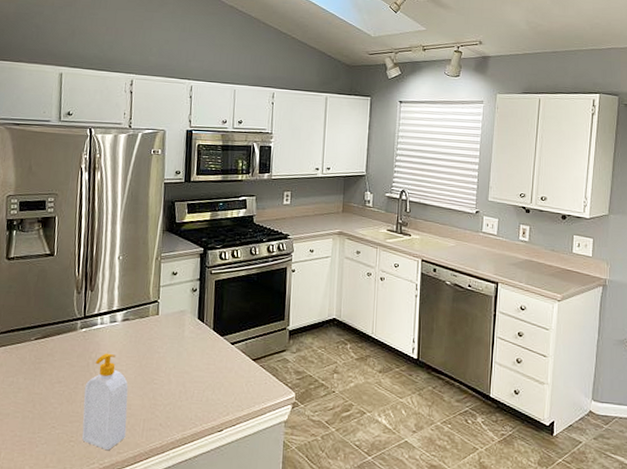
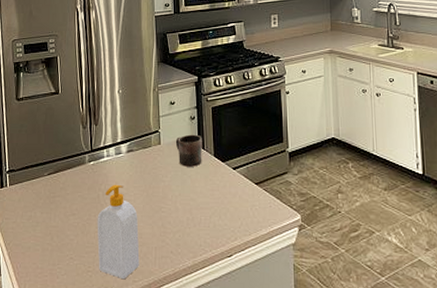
mug: none [174,306,203,340] -> present [175,134,202,167]

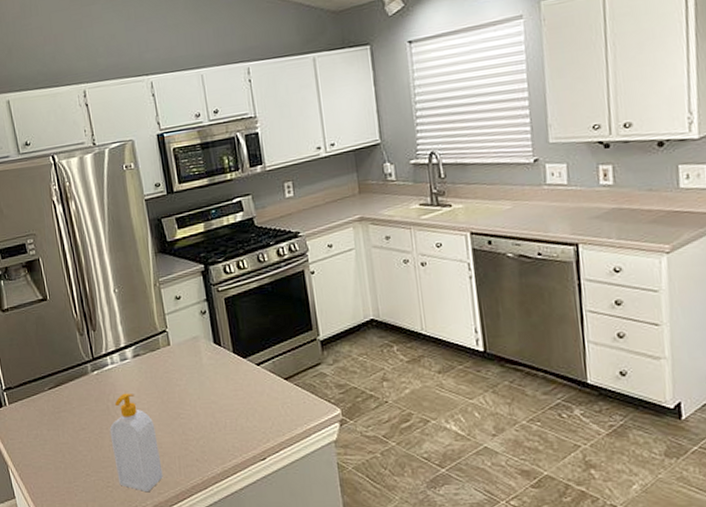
mug: present [175,134,202,167] -> none [186,330,220,367]

